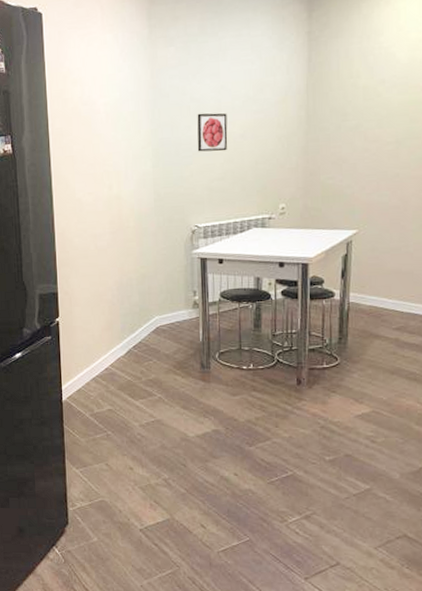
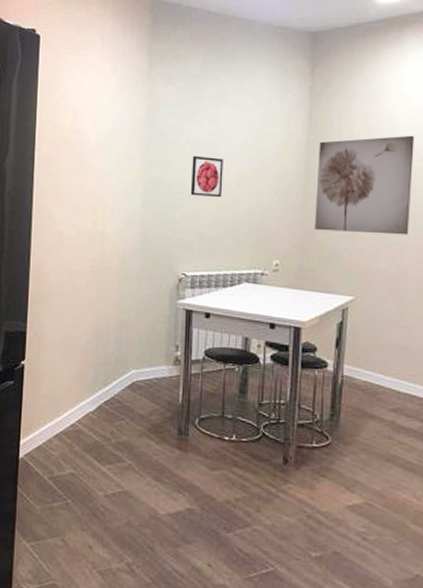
wall art: none [317,68,413,172] -> present [315,135,414,235]

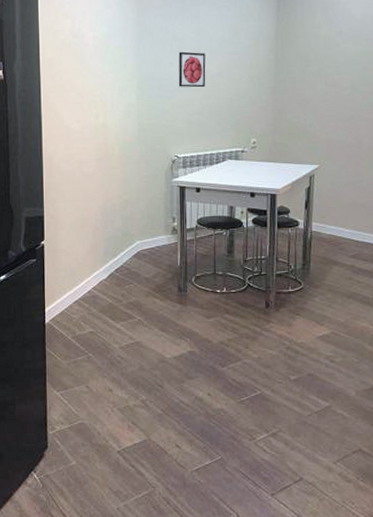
wall art: present [315,135,414,235] -> none [284,23,366,111]

